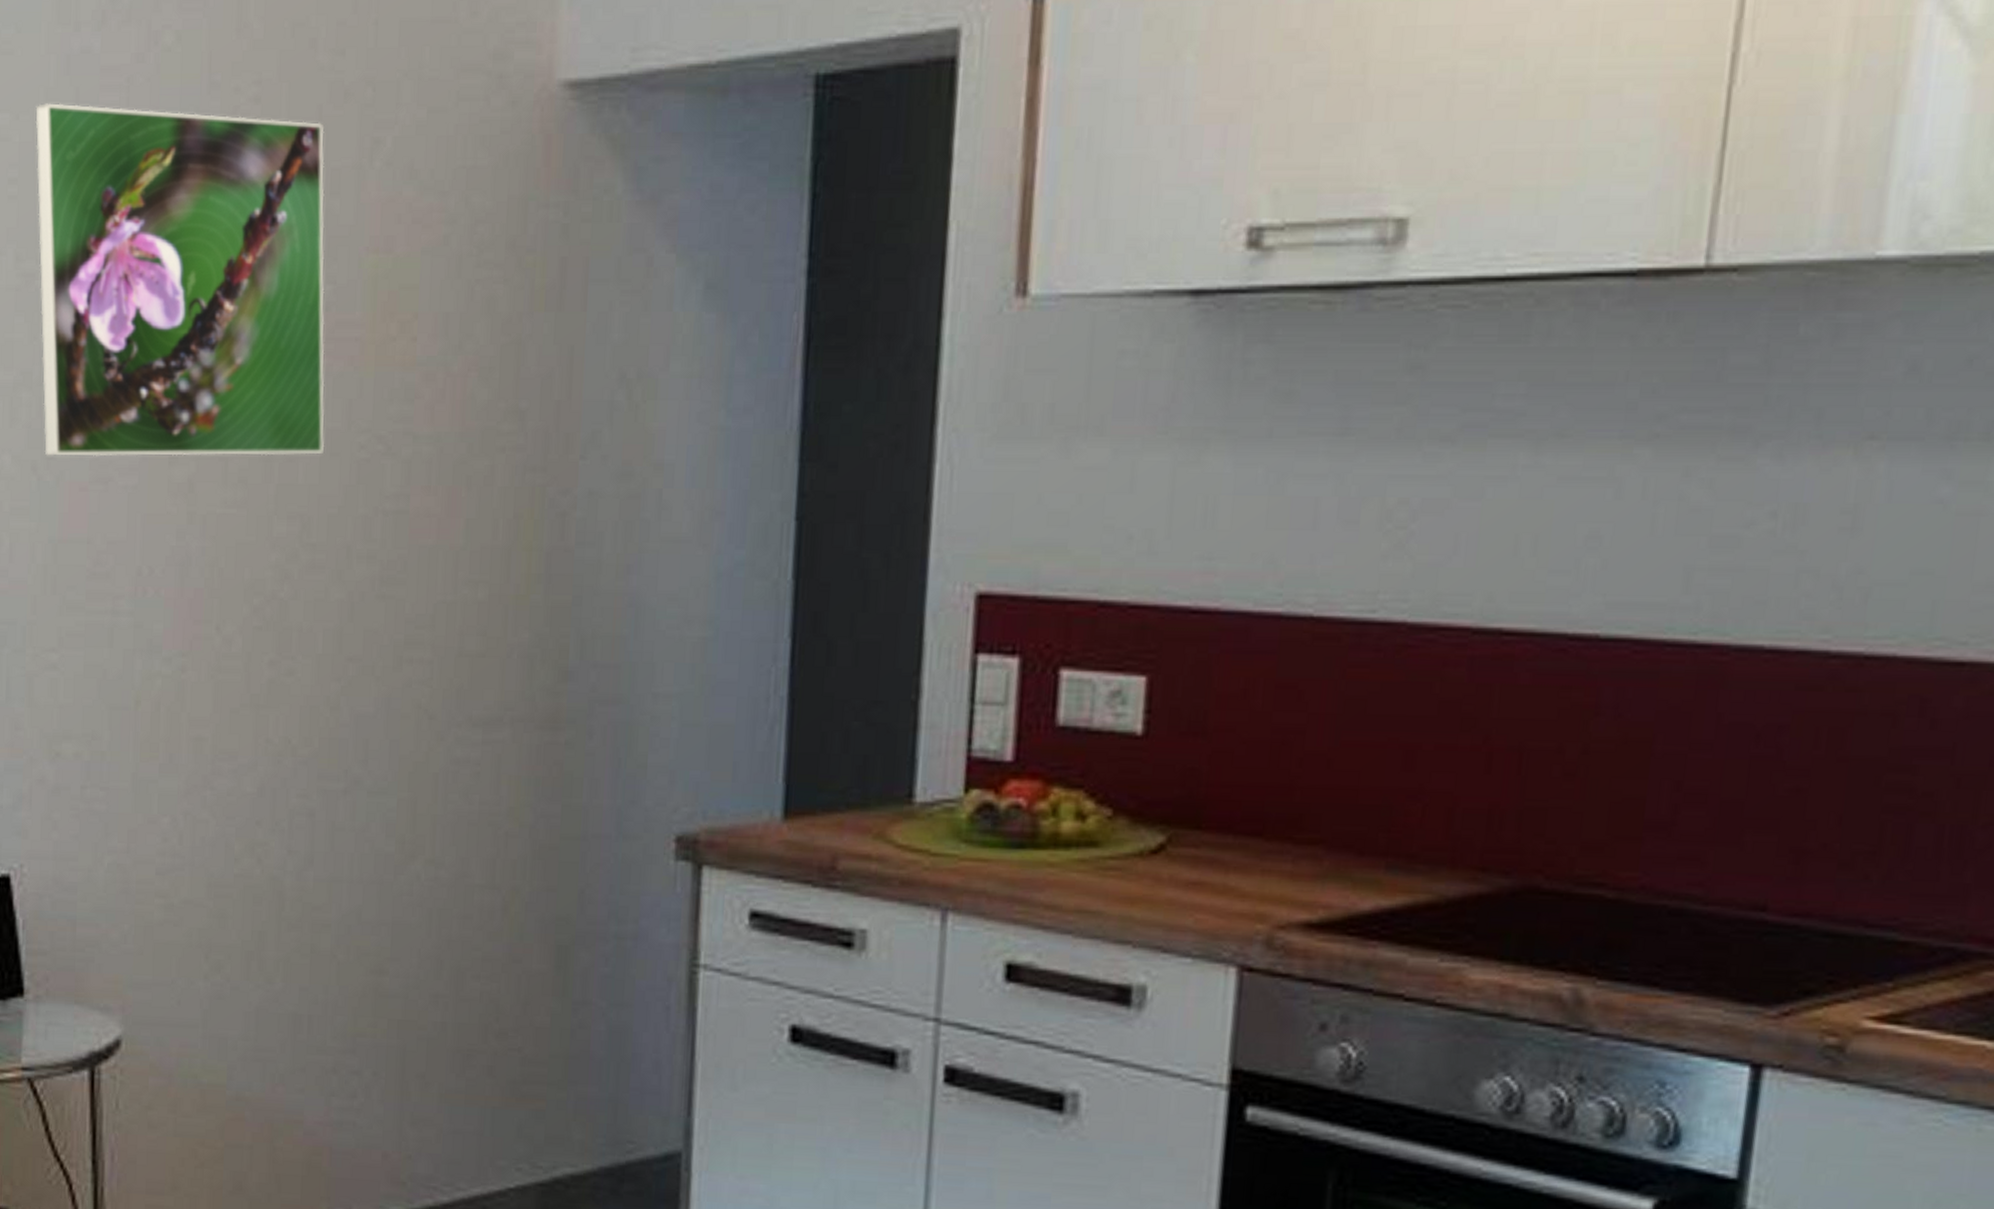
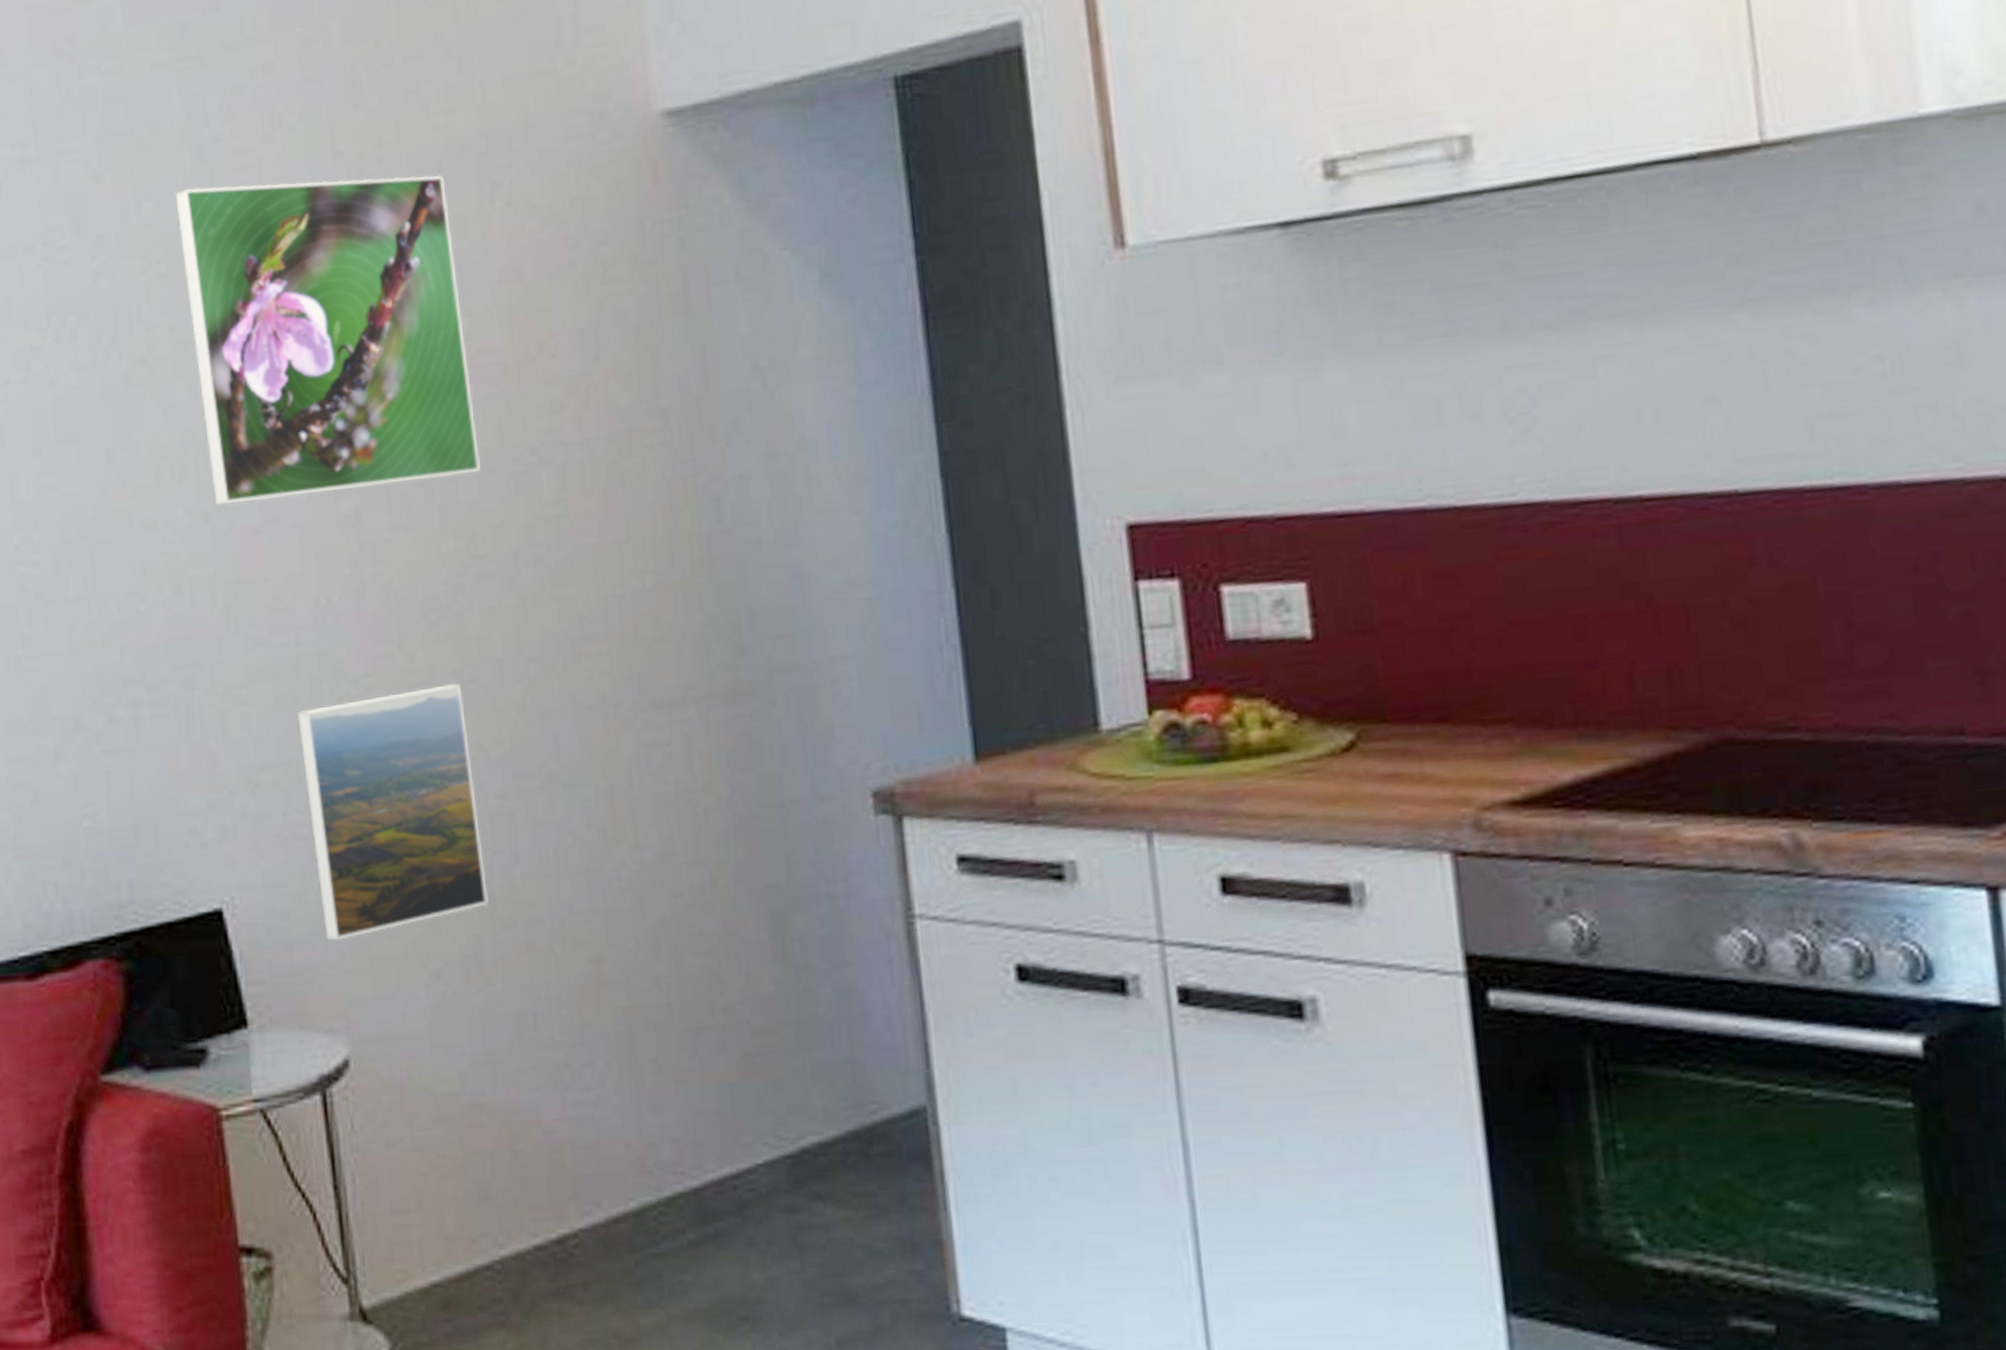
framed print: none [105,674,278,921] -> present [297,684,489,941]

